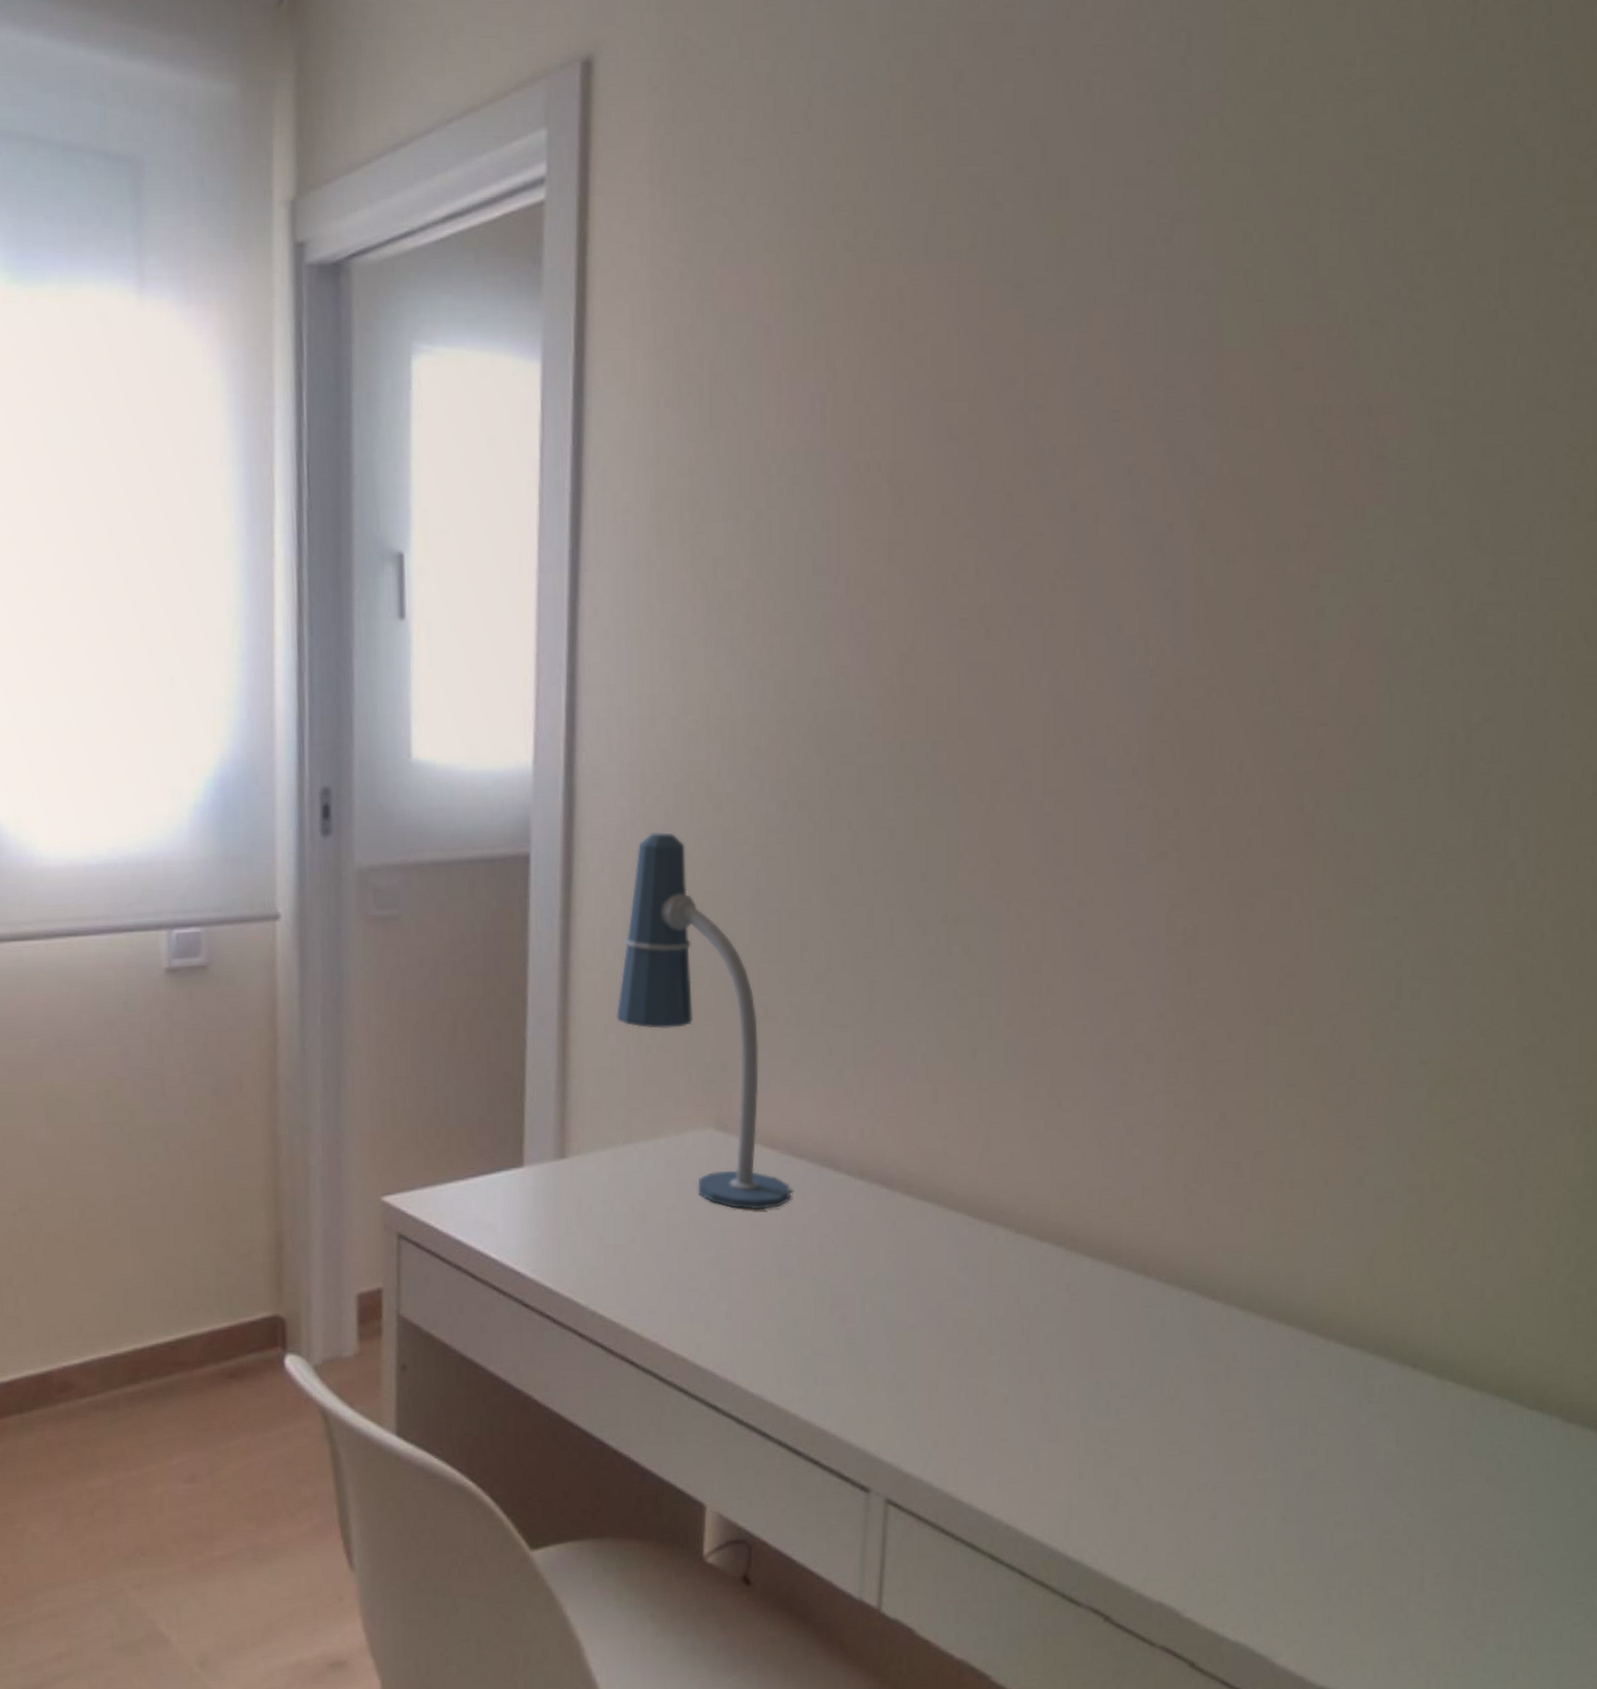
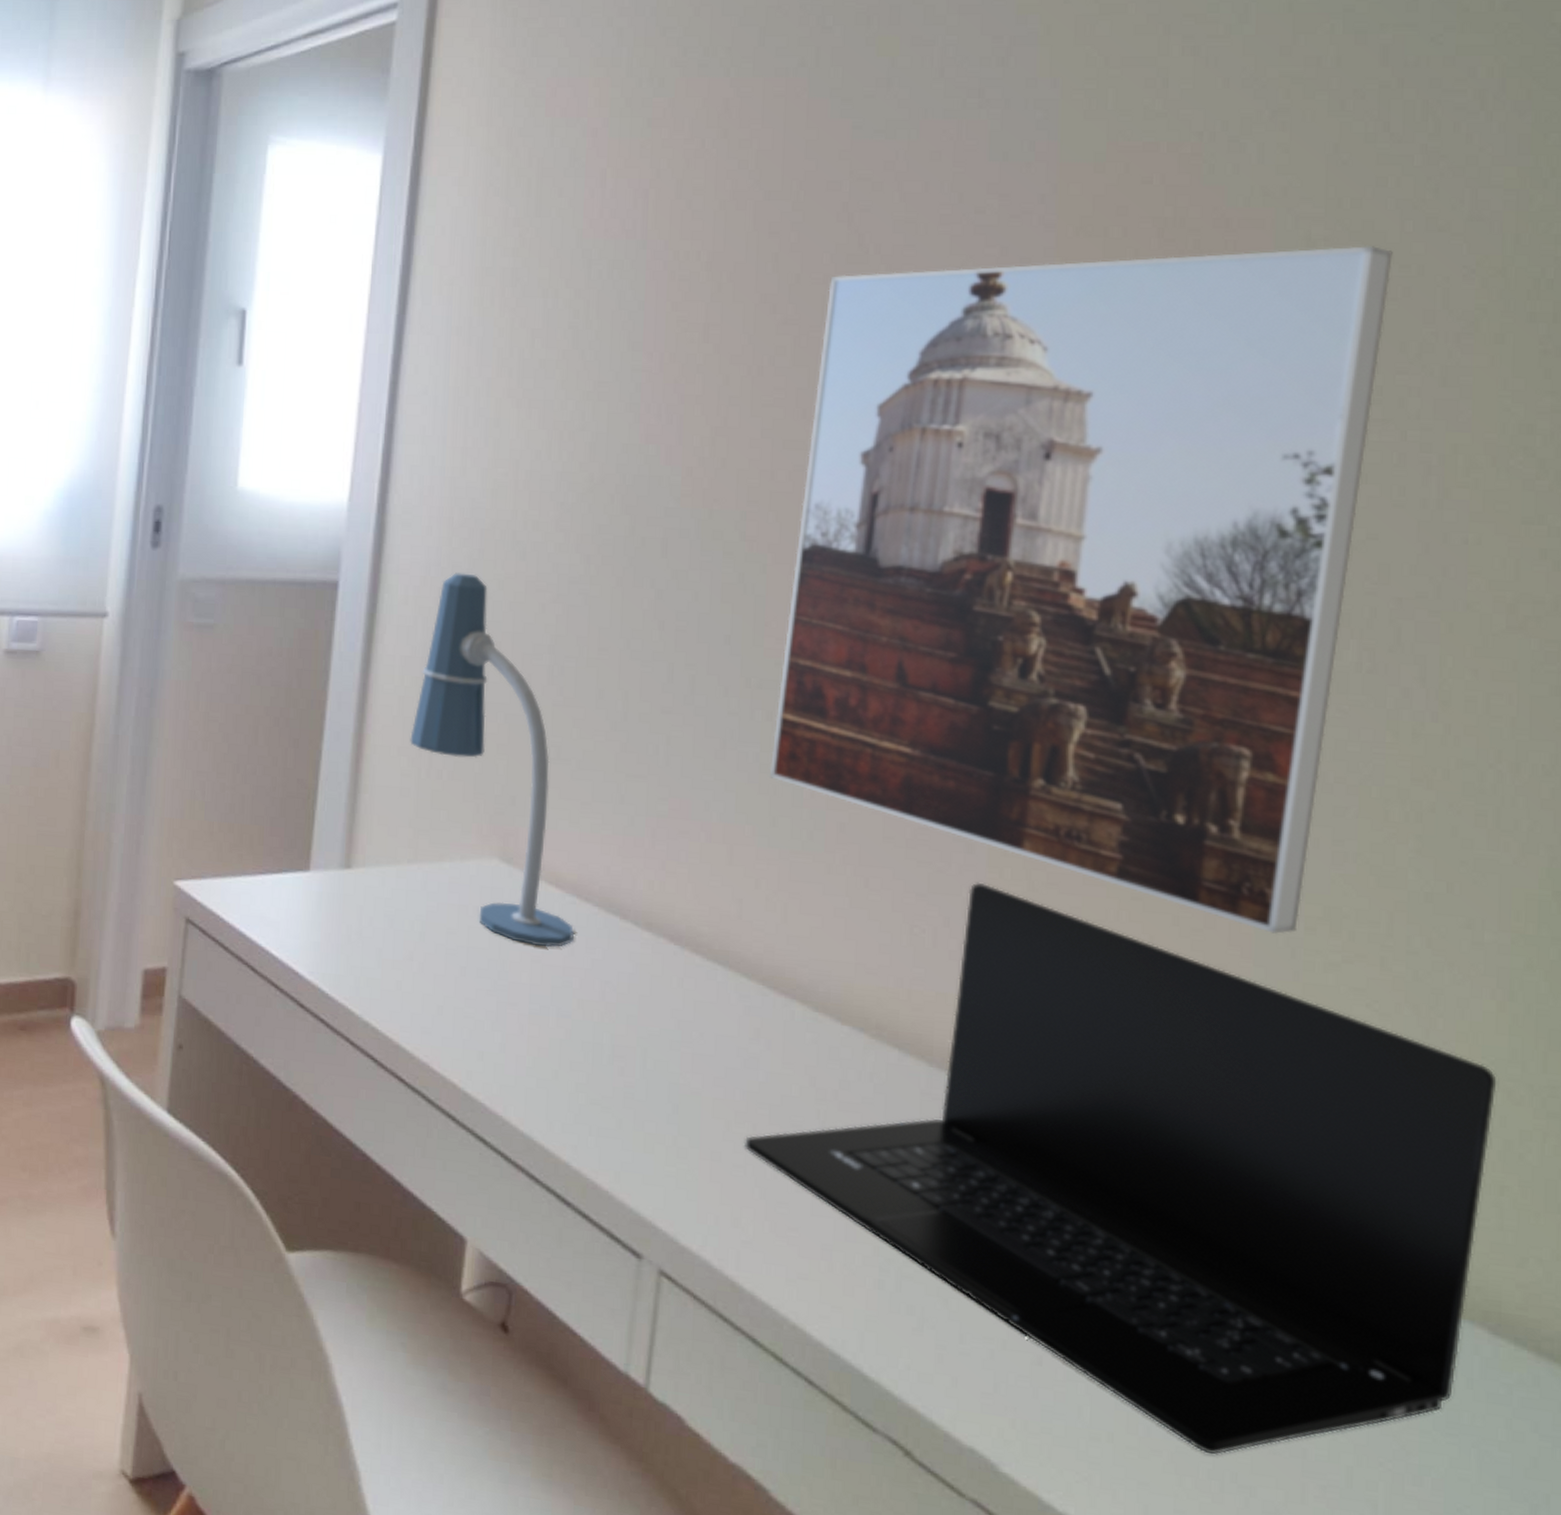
laptop: none [958,1088,1574,1567] -> present [745,882,1497,1456]
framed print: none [967,427,1509,1102] -> present [769,246,1393,934]

